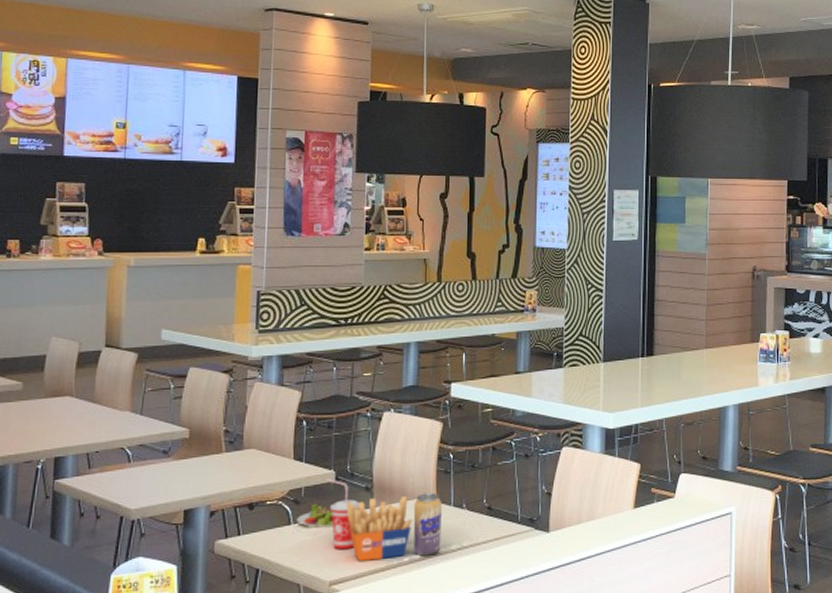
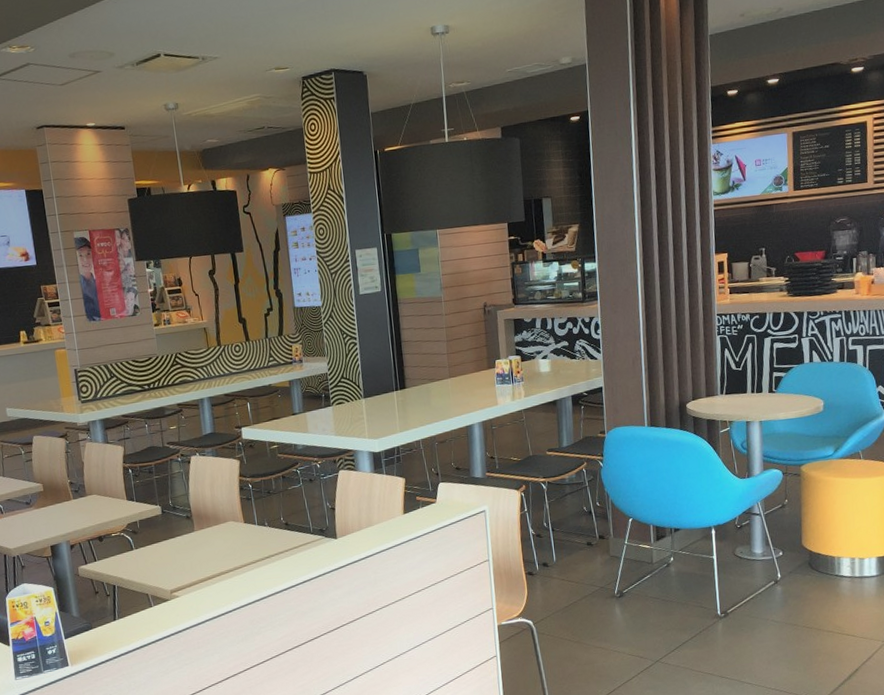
salad plate: present [297,503,334,528] -> none [137,532,167,551]
beverage cup: present [326,479,359,550] -> none [154,512,185,566]
french fries: present [346,496,413,562] -> none [173,521,228,574]
pop: present [413,493,442,556] -> none [226,516,253,565]

